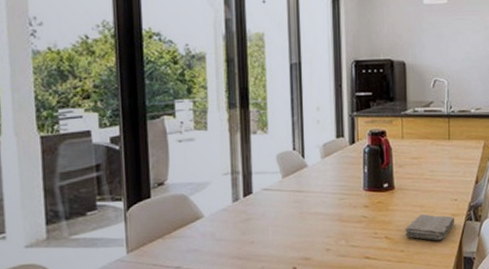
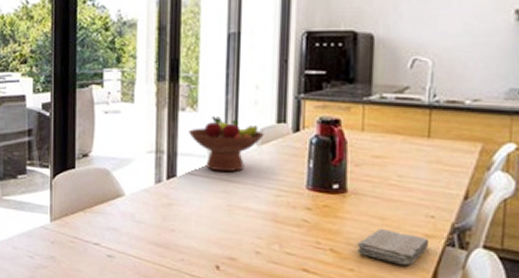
fruit bowl: none [260,136,327,185] -> present [188,116,264,172]

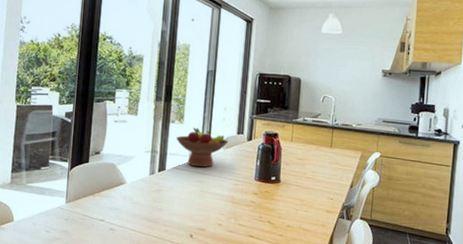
washcloth: present [356,228,430,266] -> none [285,206,329,232]

